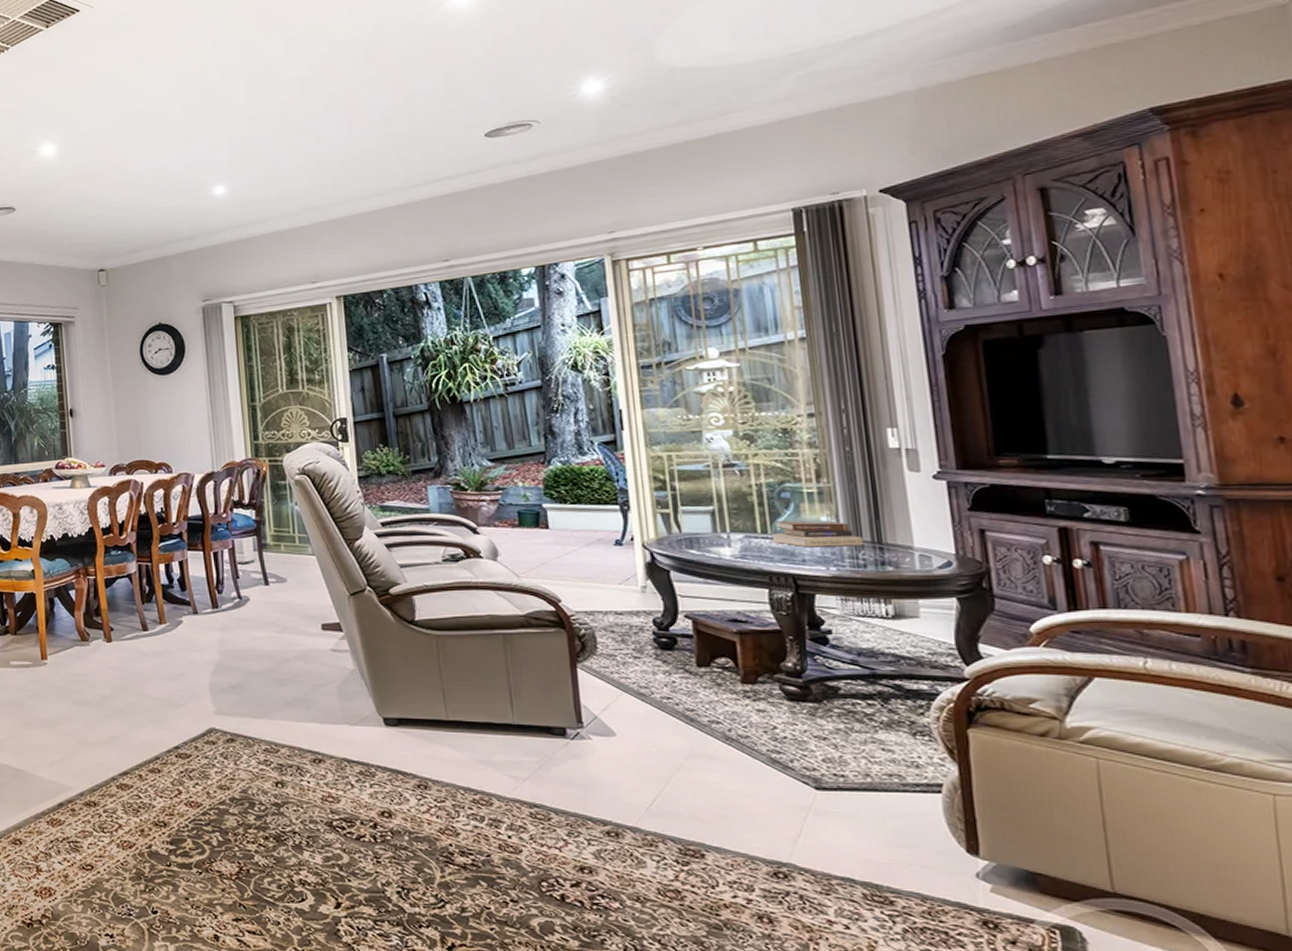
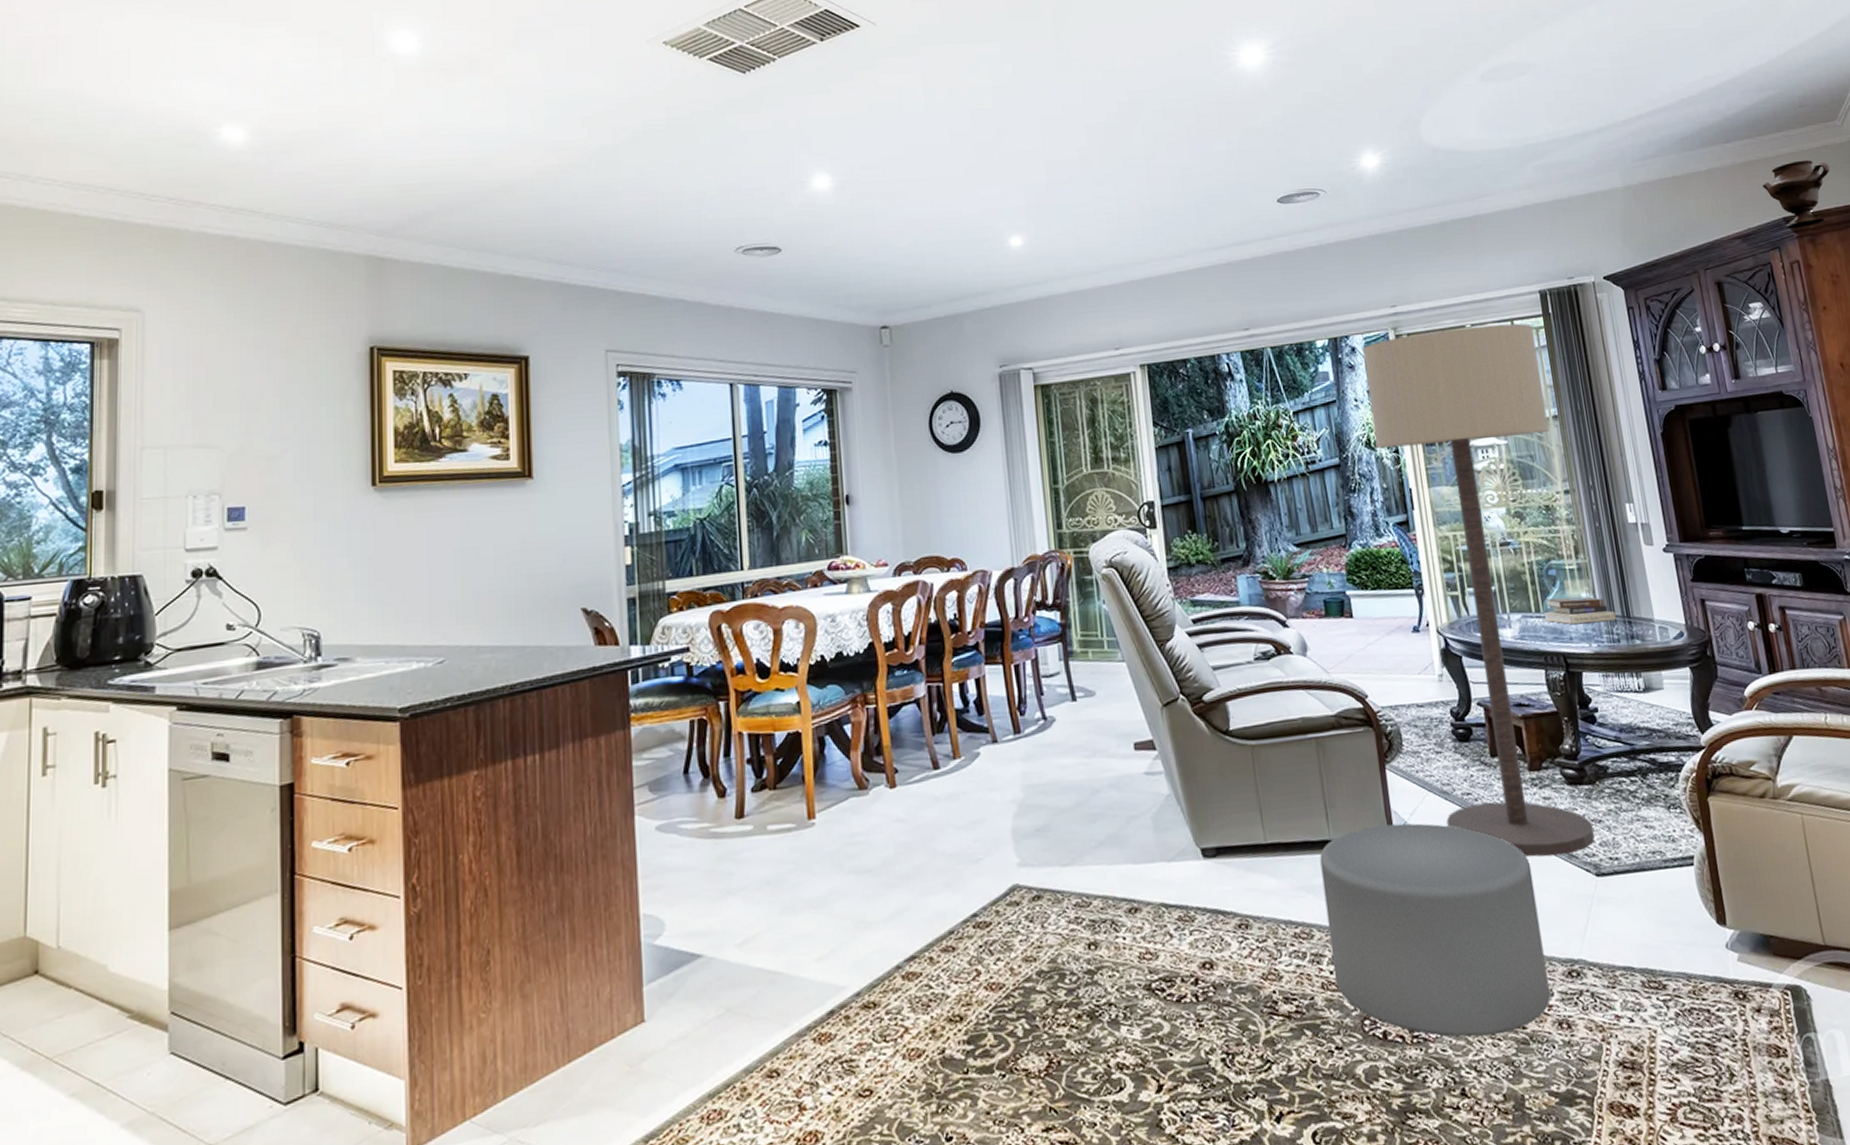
pouf: none [502,717,750,916] -> present [1319,823,1551,1038]
floor lamp: none [573,243,818,765] -> present [1363,323,1595,857]
decorative vase: none [1120,36,1233,122] -> present [1762,159,1830,229]

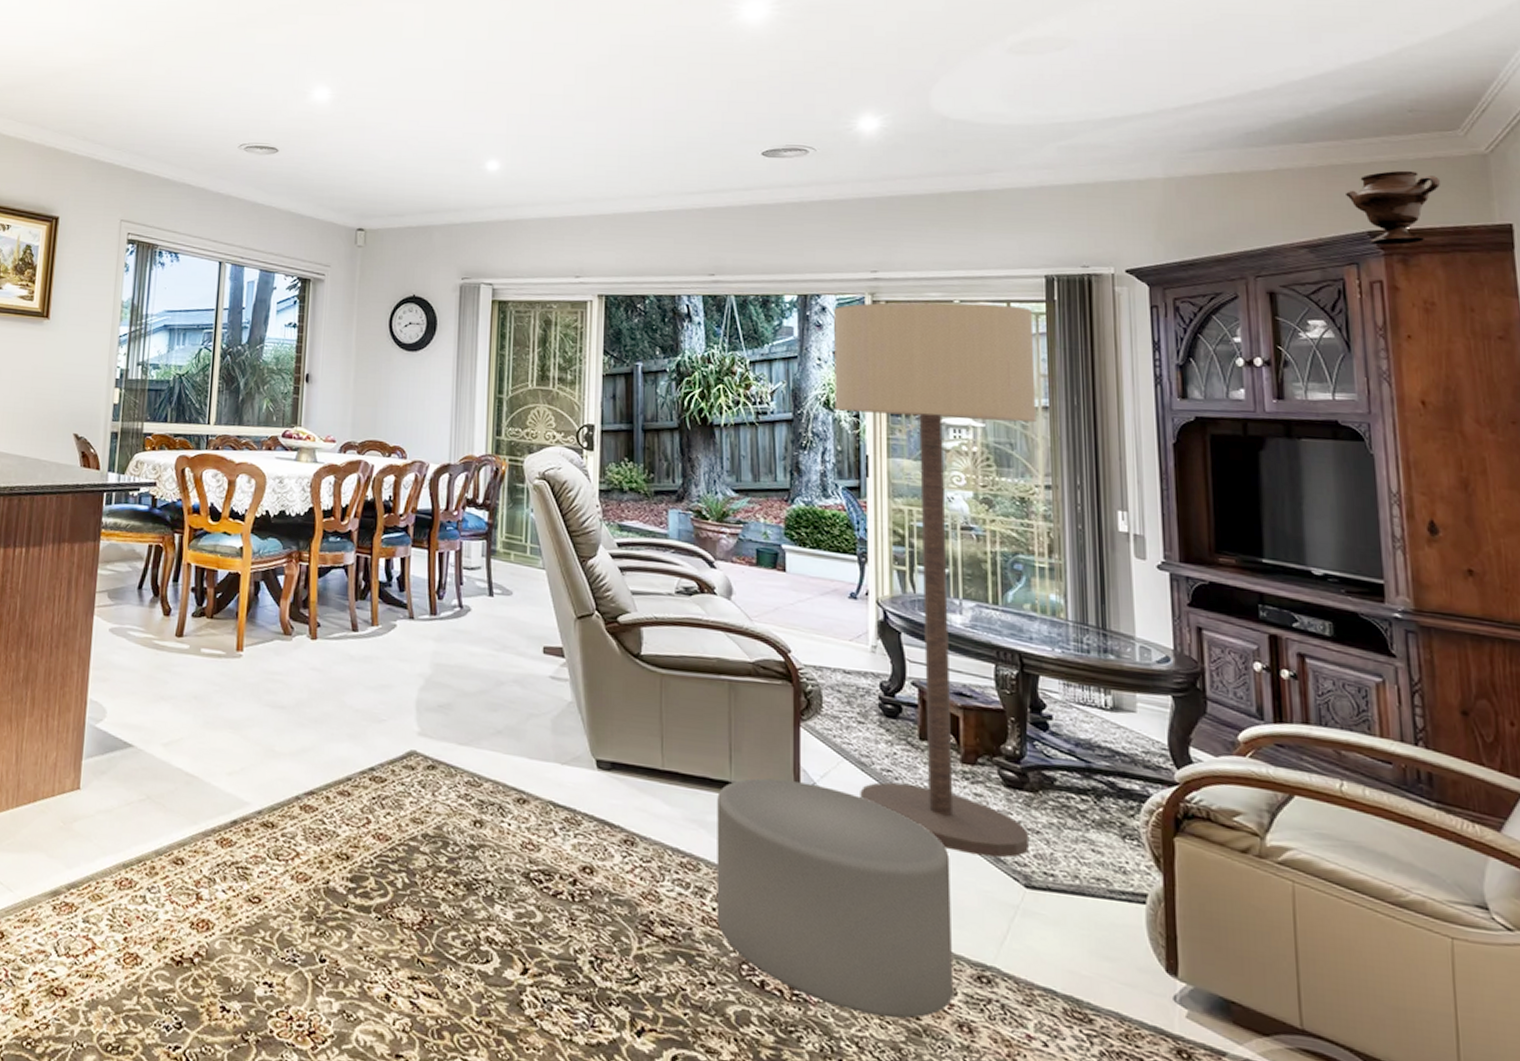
books: present [1543,596,1616,625] -> none [1002,593,1088,630]

